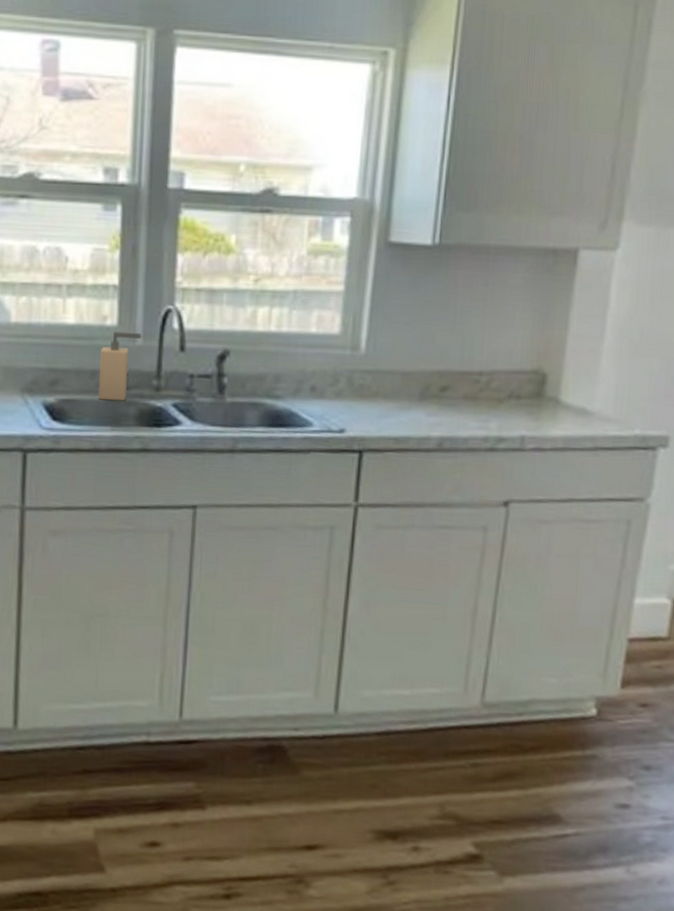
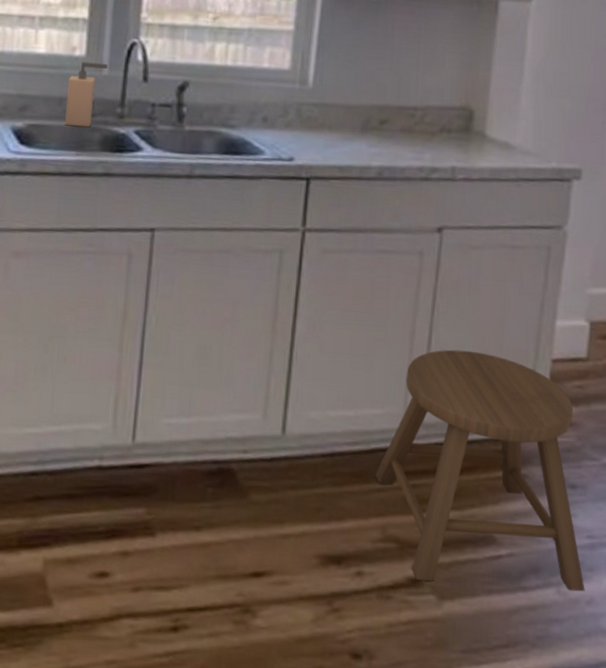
stool: none [433,628,657,871] -> present [375,349,585,591]

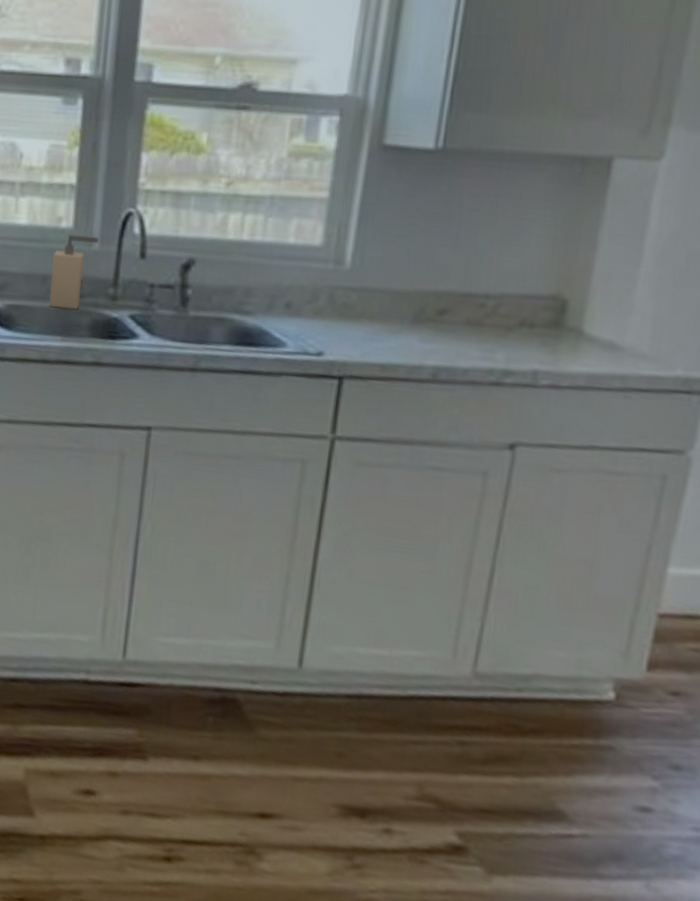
stool: present [375,349,585,591] -> none [412,590,685,890]

